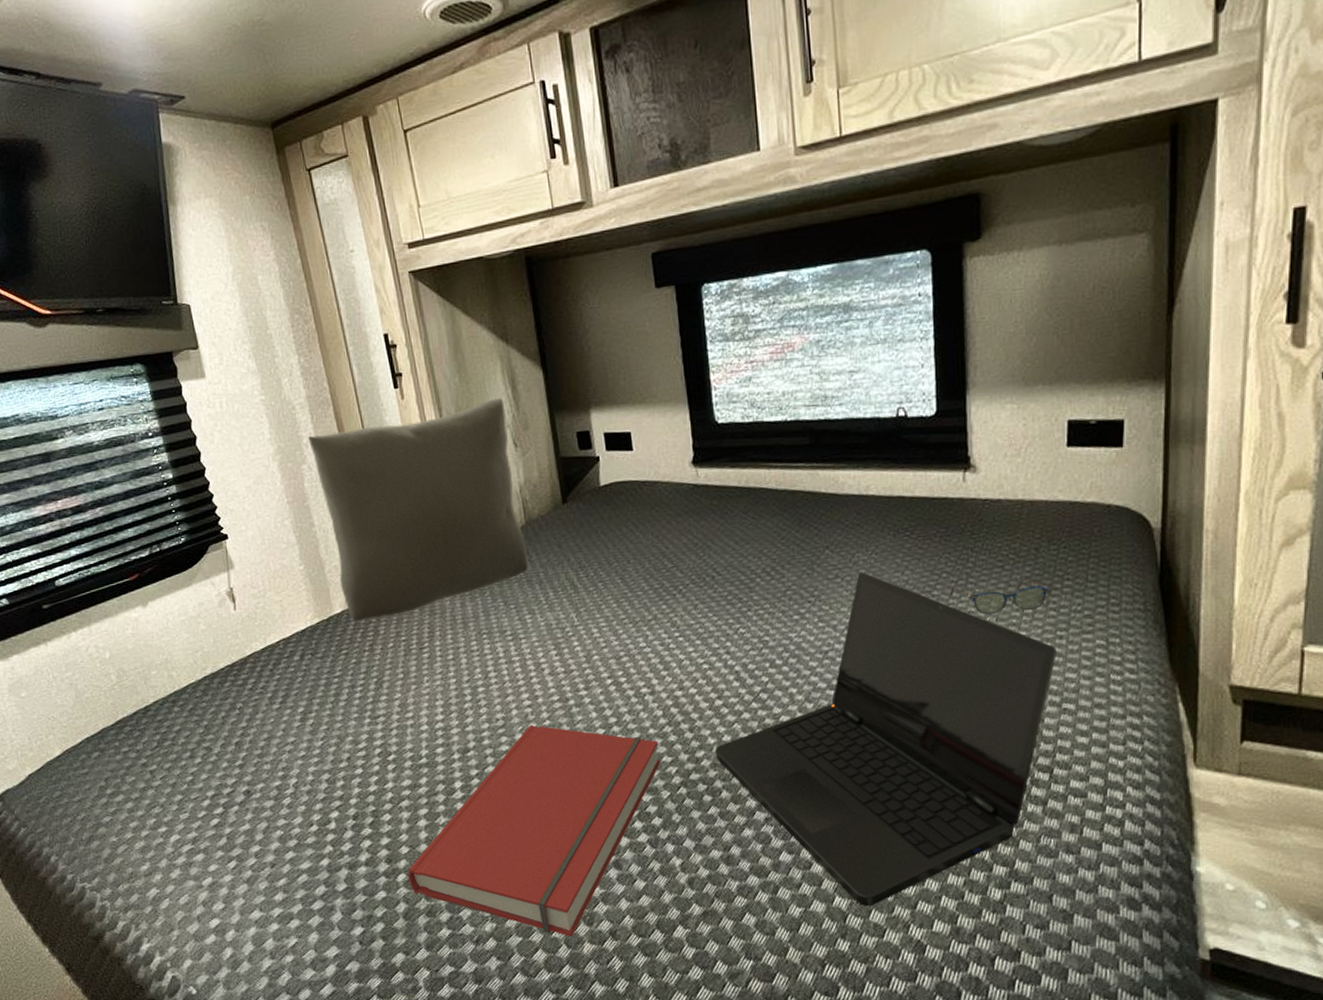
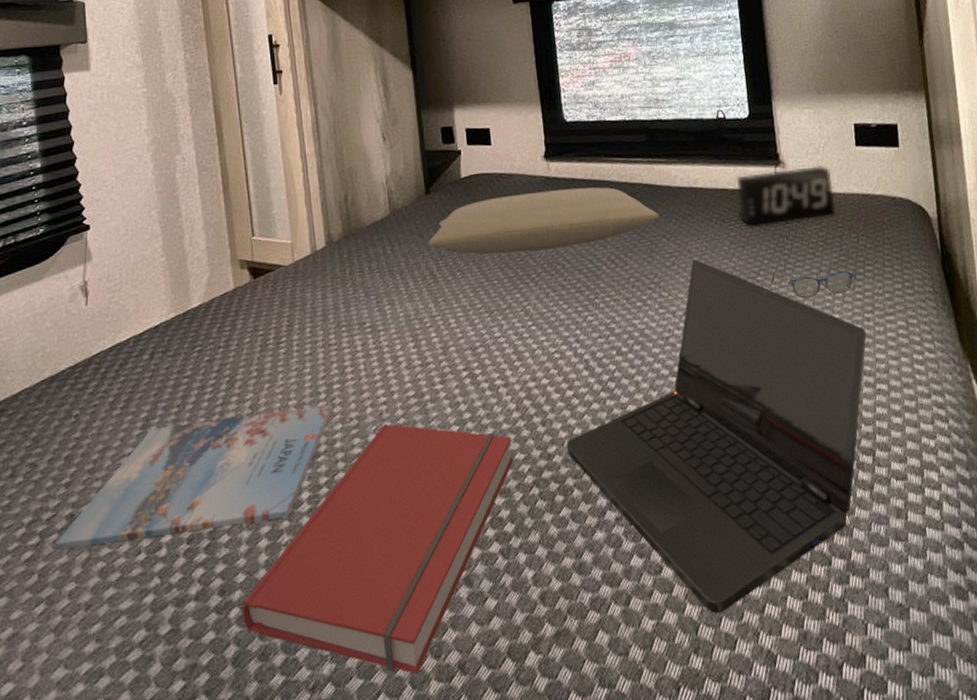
magazine: none [237,705,478,819] -> present [54,404,332,550]
pillow: present [308,398,528,622] -> none [185,95,390,316]
pillow: none [567,495,823,566] -> present [428,187,659,255]
alarm clock: none [914,468,1034,538] -> present [737,164,836,227]

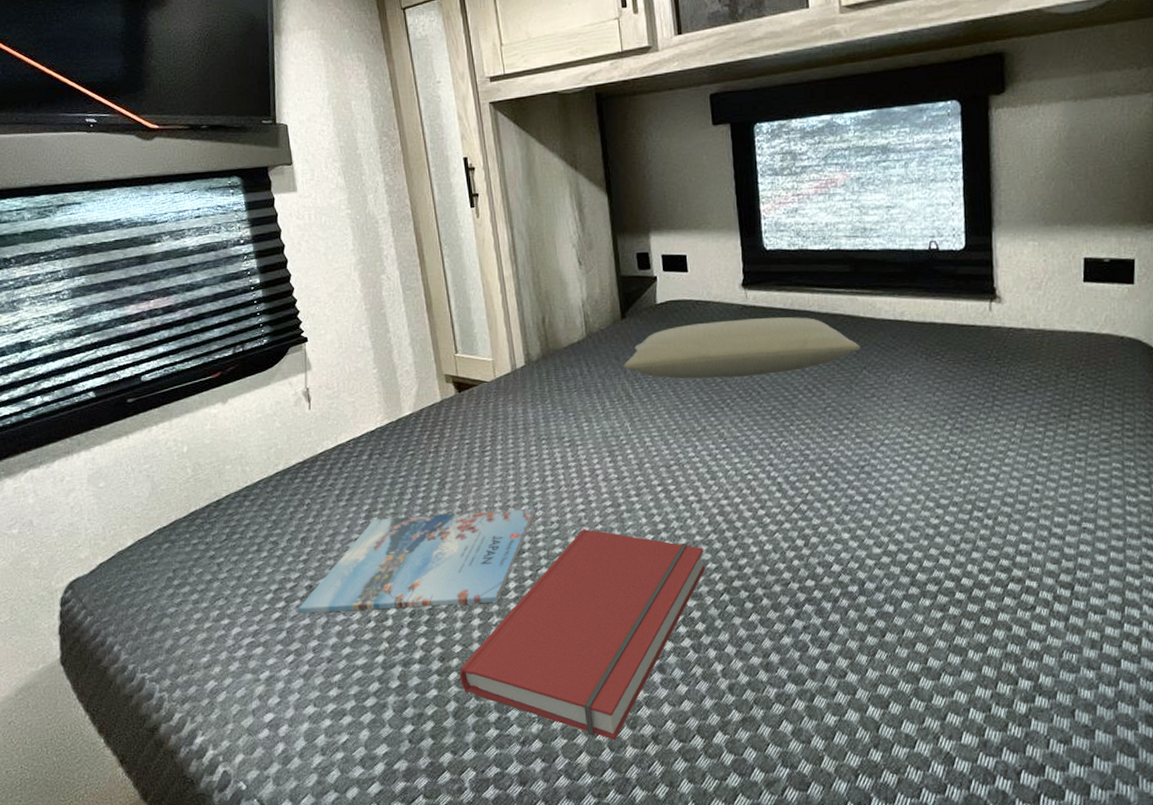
laptop: present [566,259,867,614] -> none [756,392,1077,717]
alarm clock: present [737,164,836,227] -> none [945,300,1055,362]
glasses: present [771,264,855,299] -> none [977,402,1069,436]

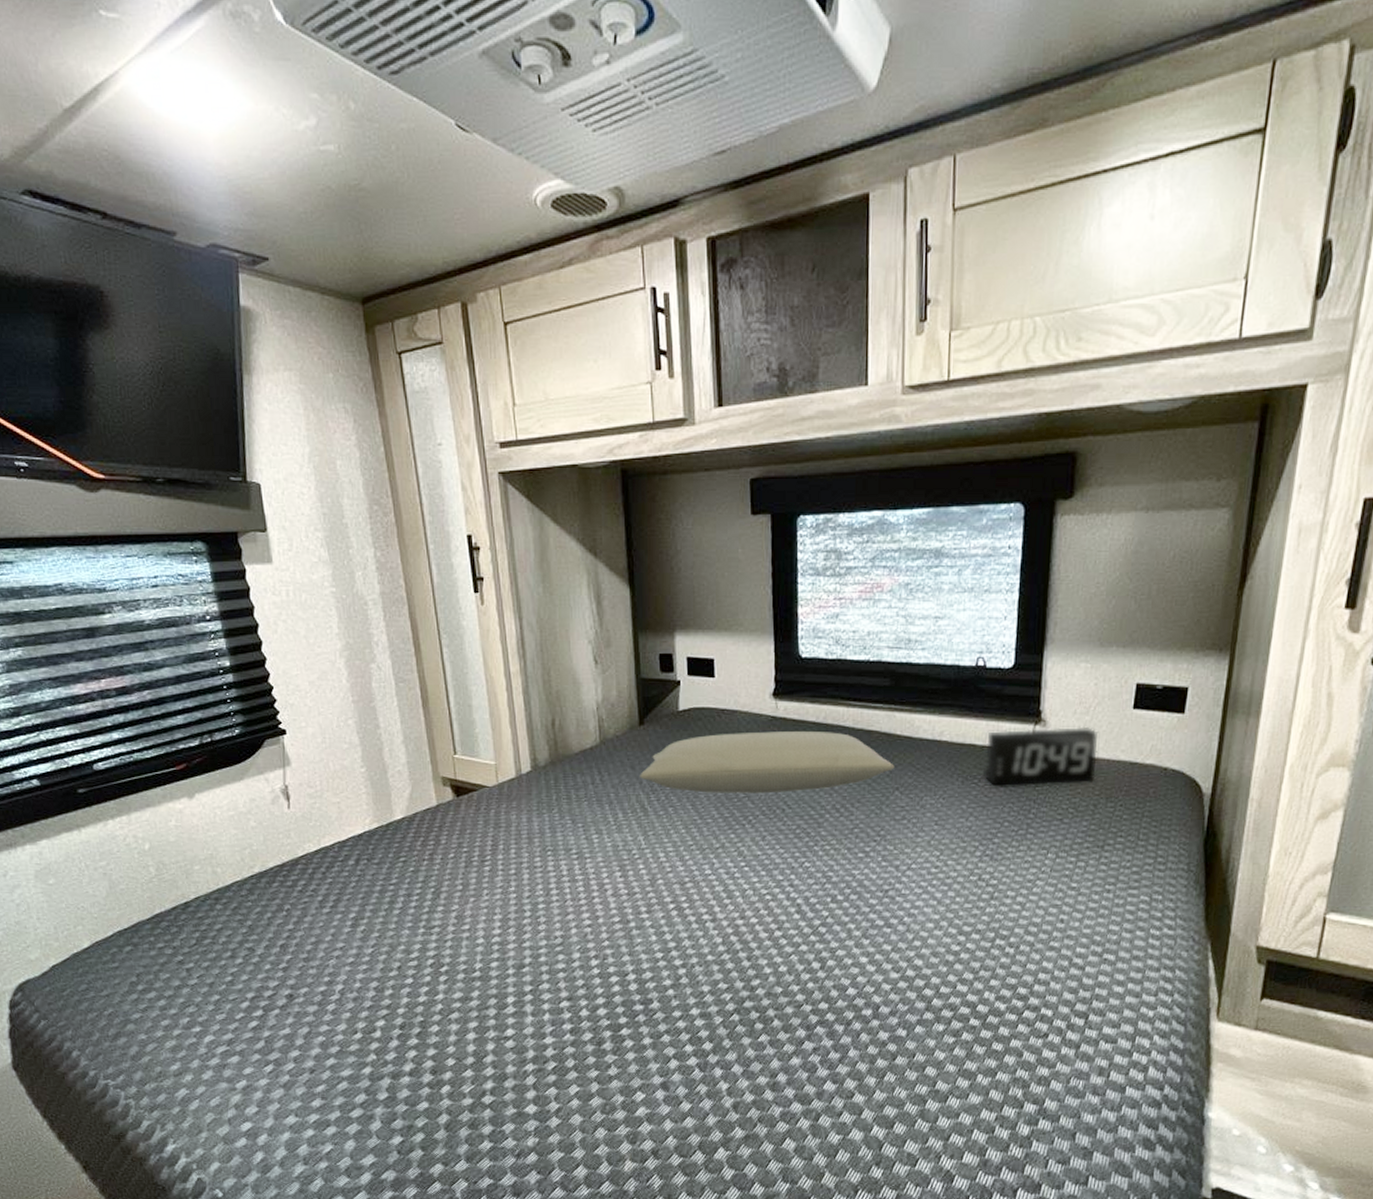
magazine: present [298,508,534,613] -> none [277,922,537,1023]
book: present [459,528,706,740] -> none [452,944,717,1154]
alarm clock: none [945,300,1055,362] -> present [982,726,1099,787]

